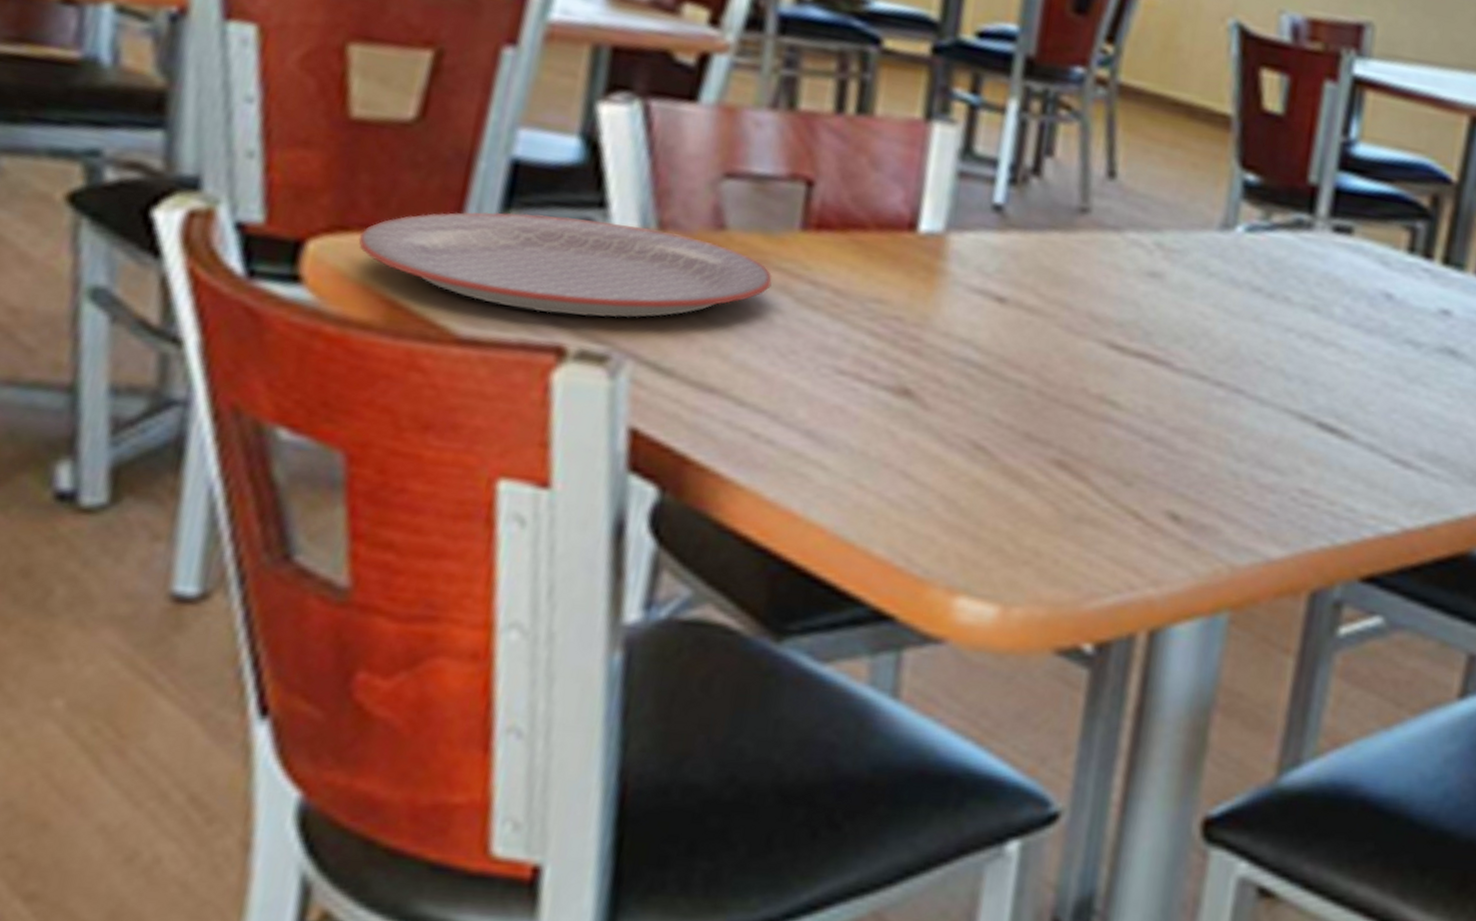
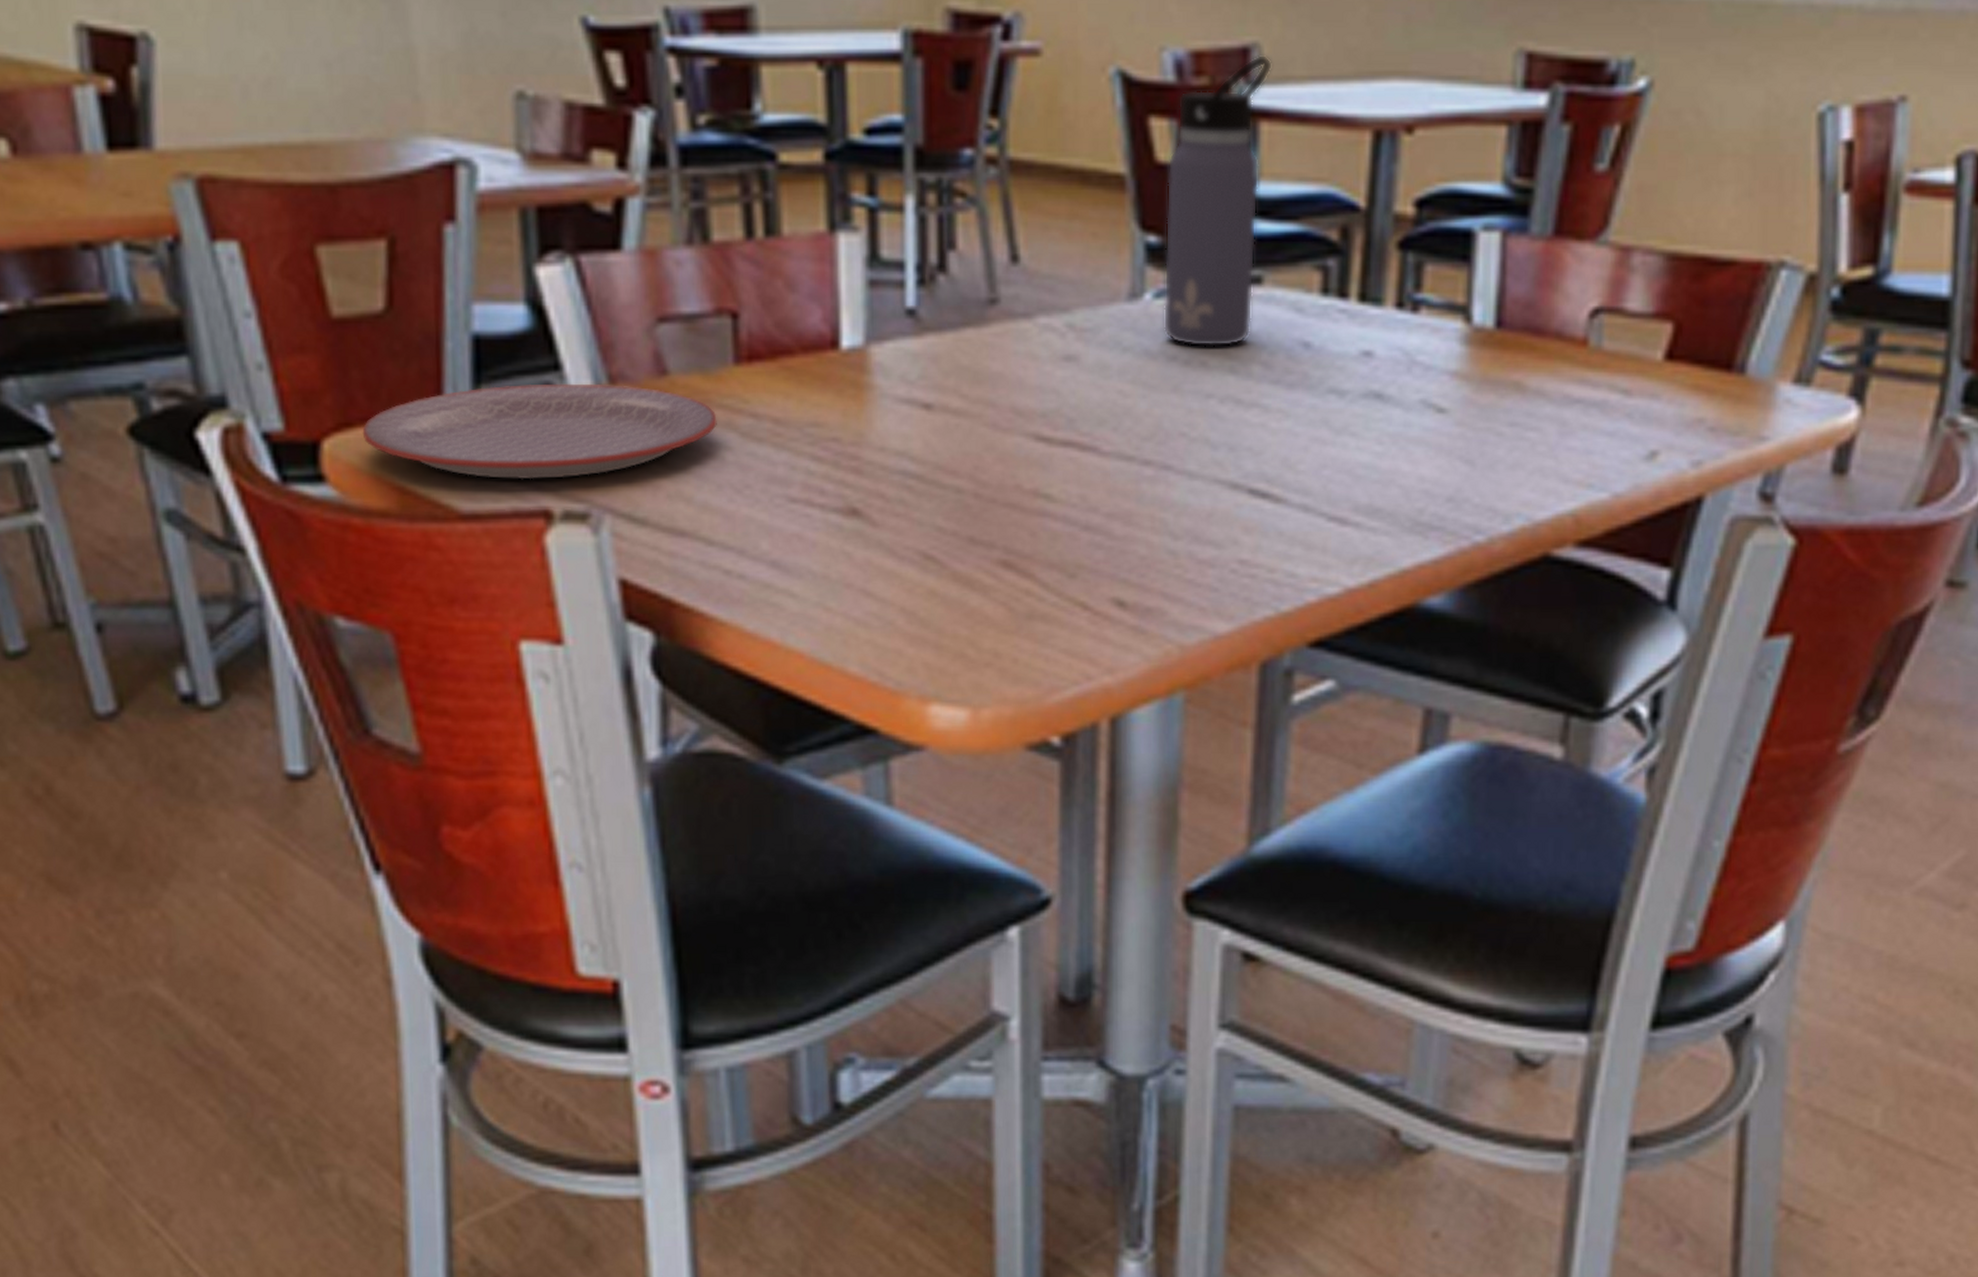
water bottle: none [1251,32,1384,287] -> present [1163,54,1273,347]

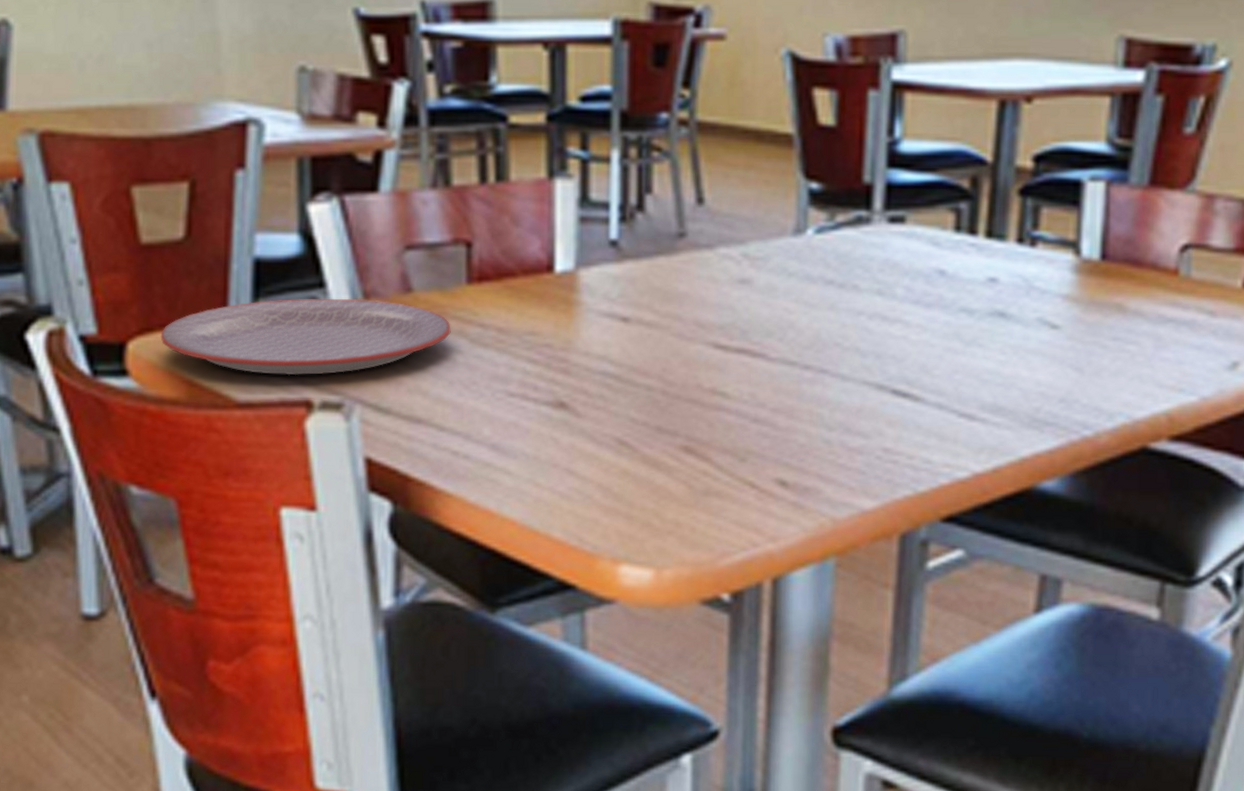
water bottle: present [1163,54,1273,347] -> none [822,39,916,273]

